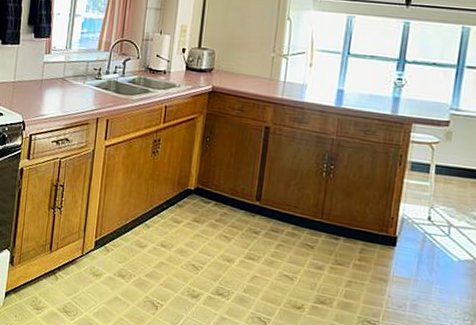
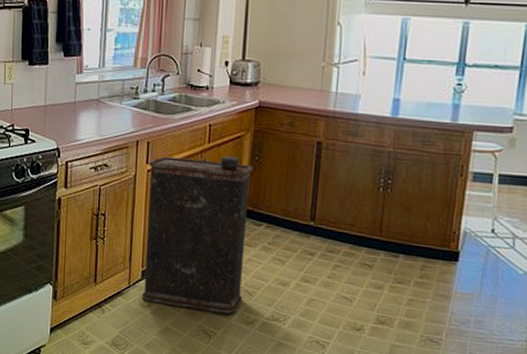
oil can: none [93,133,204,287] -> present [141,156,252,314]

